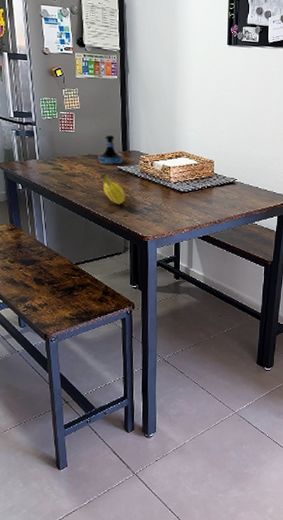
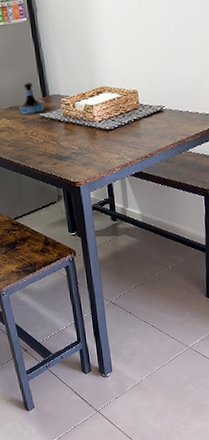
fruit: present [101,173,126,205] -> none [25,123,53,154]

